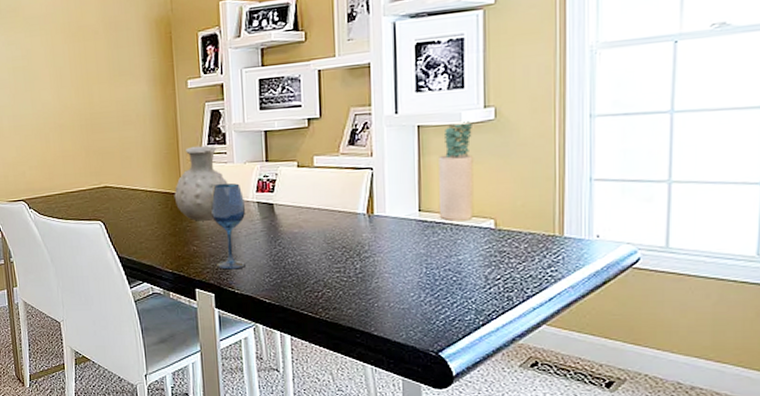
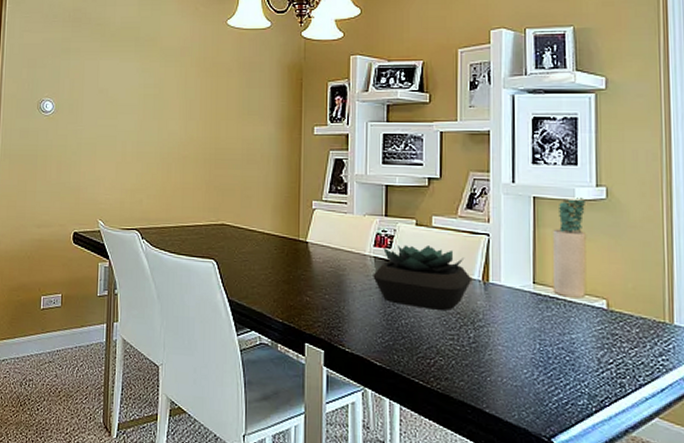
vase: present [174,145,228,221] -> none [291,193,347,271]
wineglass: present [211,183,245,270] -> none [328,234,361,326]
succulent plant: none [257,185,357,246] -> present [373,245,473,310]

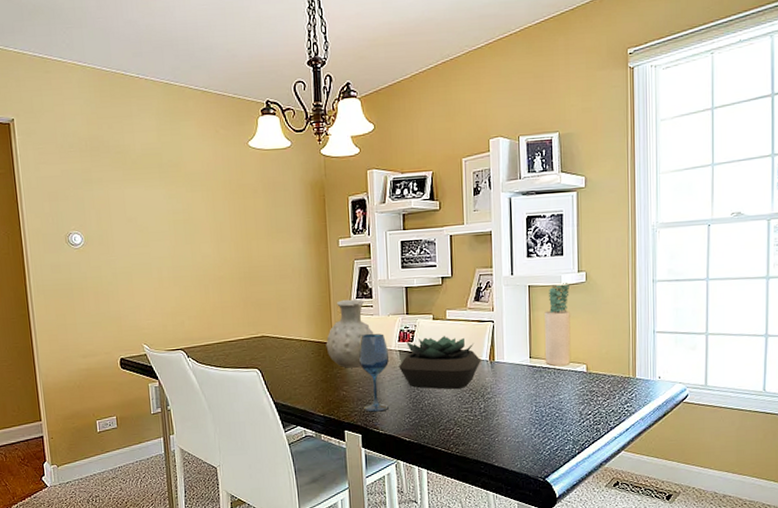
vase: none [291,193,347,271] -> present [326,299,374,368]
wineglass: none [328,234,361,326] -> present [359,334,389,412]

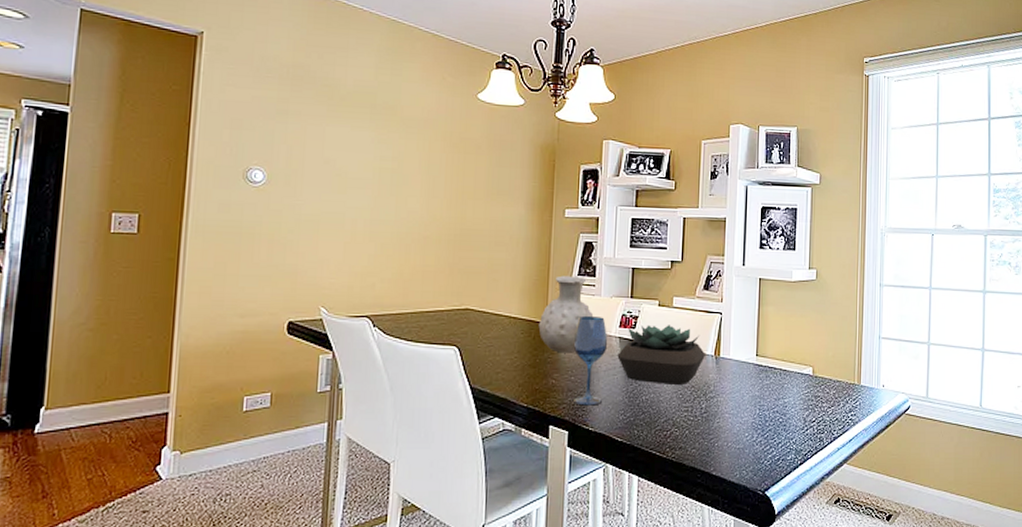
vase: present [544,283,571,366] -> none [771,279,800,367]

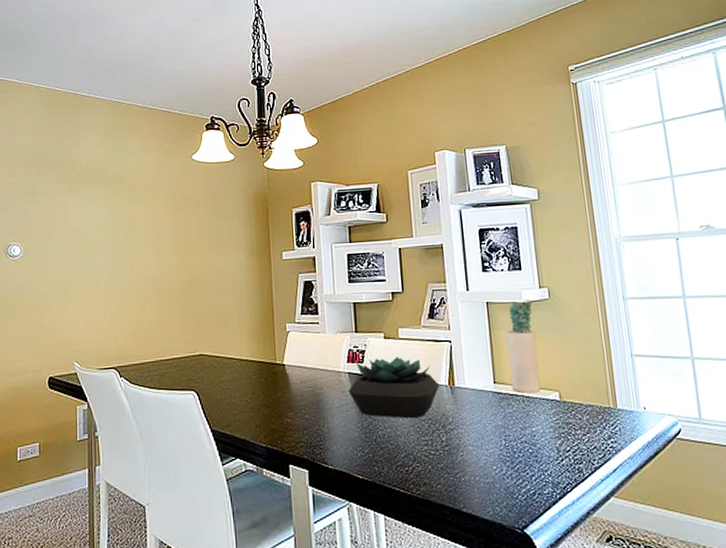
vase: present [538,275,594,353] -> none [268,315,321,392]
wineglass: present [574,316,607,406] -> none [304,353,338,444]
vase: none [771,279,800,367] -> present [506,299,541,393]

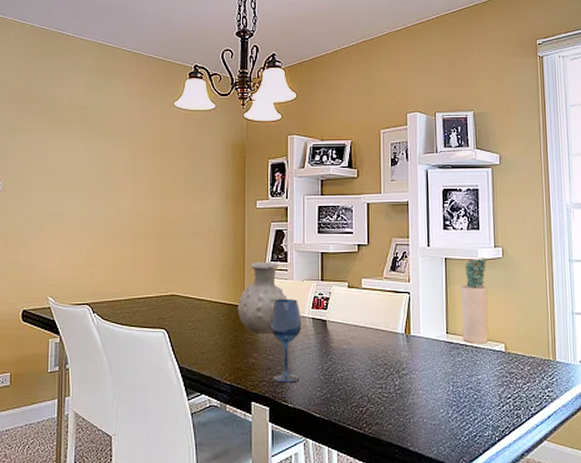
vase: none [268,315,321,392] -> present [237,262,288,334]
wineglass: none [304,353,338,444] -> present [271,299,301,383]
succulent plant: present [348,357,440,418] -> none [311,305,397,362]

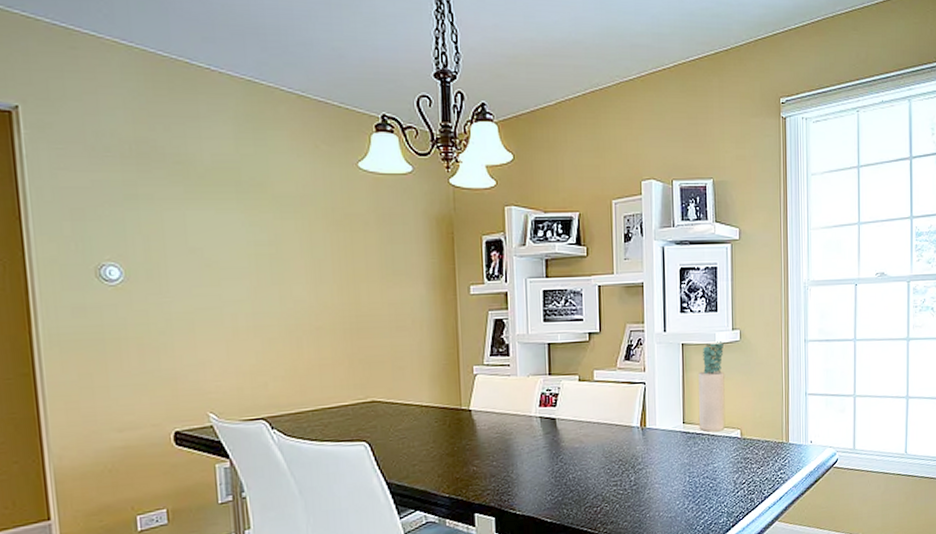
vase: present [237,262,288,334] -> none [453,356,511,439]
wineglass: present [271,299,301,383] -> none [492,397,528,490]

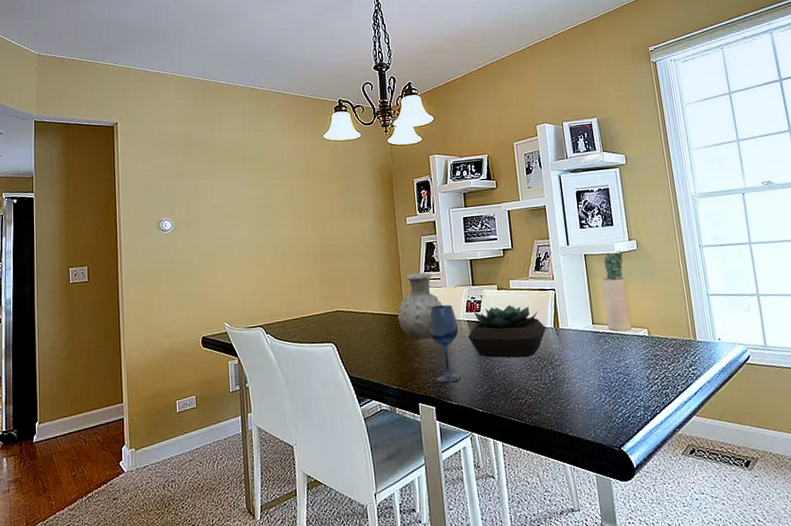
vase: none [453,356,511,439] -> present [397,272,443,340]
wineglass: none [492,397,528,490] -> present [429,305,460,384]
succulent plant: none [539,399,632,461] -> present [468,305,547,358]

